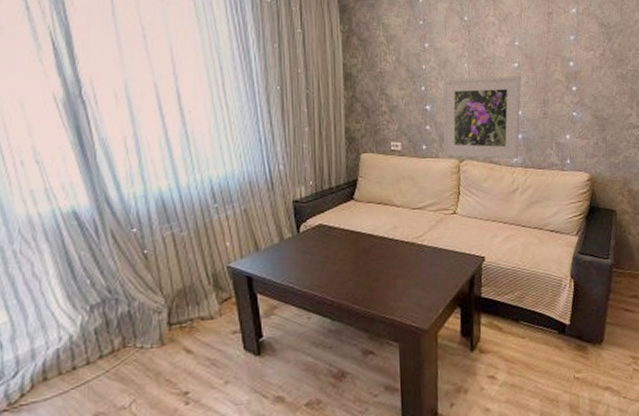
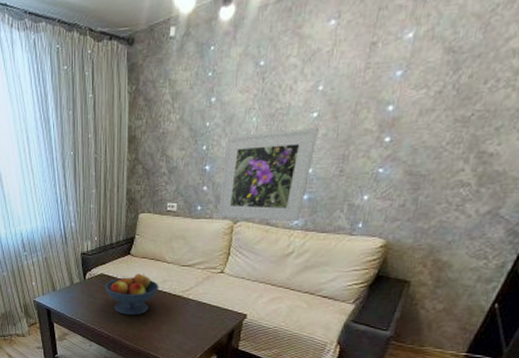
fruit bowl: none [324,219,390,272] -> present [104,272,159,315]

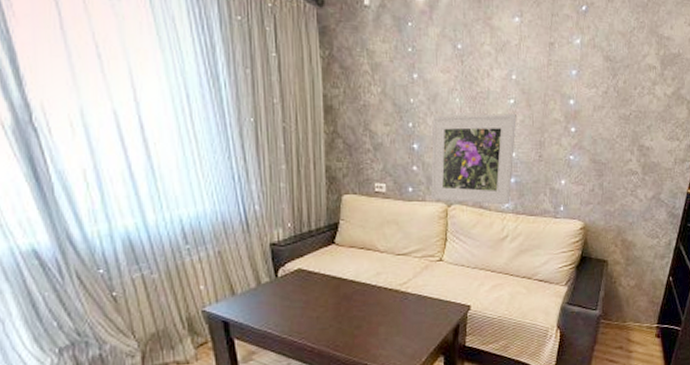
fruit bowl: present [104,272,159,315] -> none [304,265,372,319]

